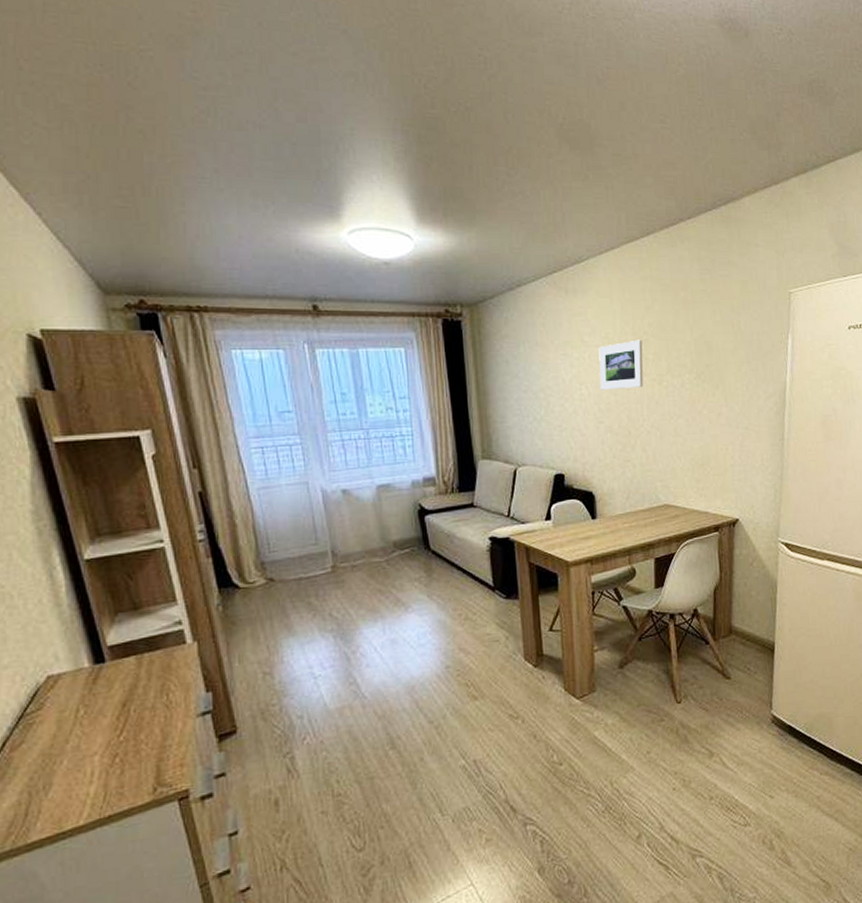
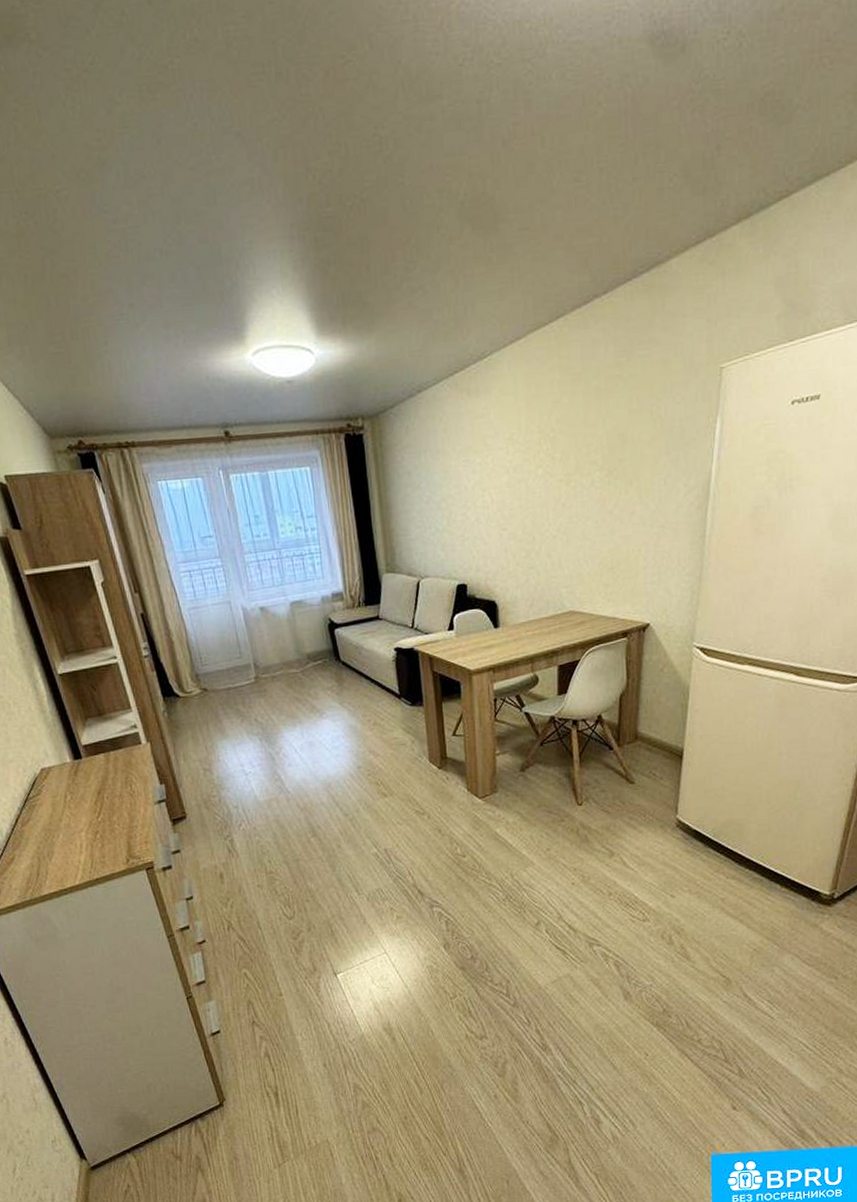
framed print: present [598,339,644,390] -> none [502,437,550,496]

